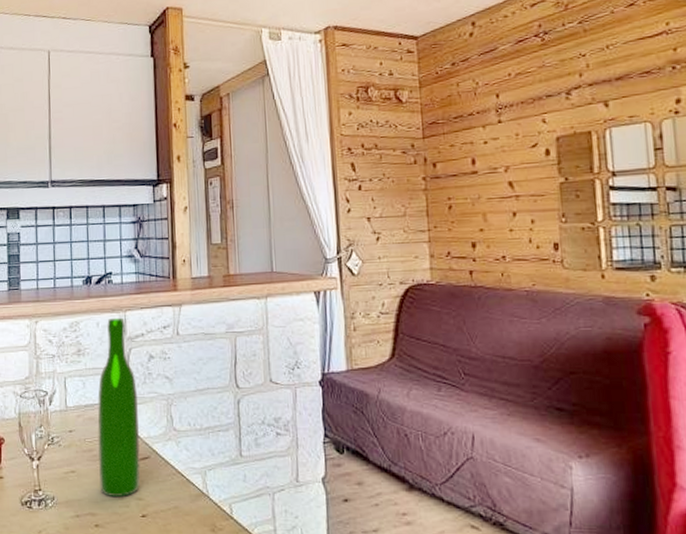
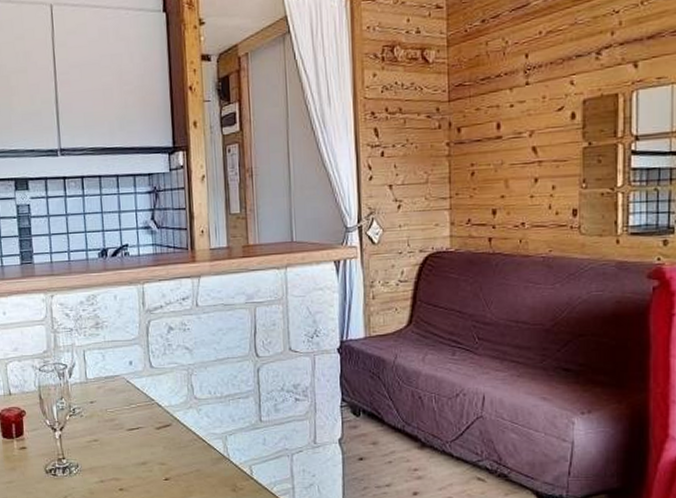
wine bottle: present [97,317,140,497] -> none [117,290,162,462]

